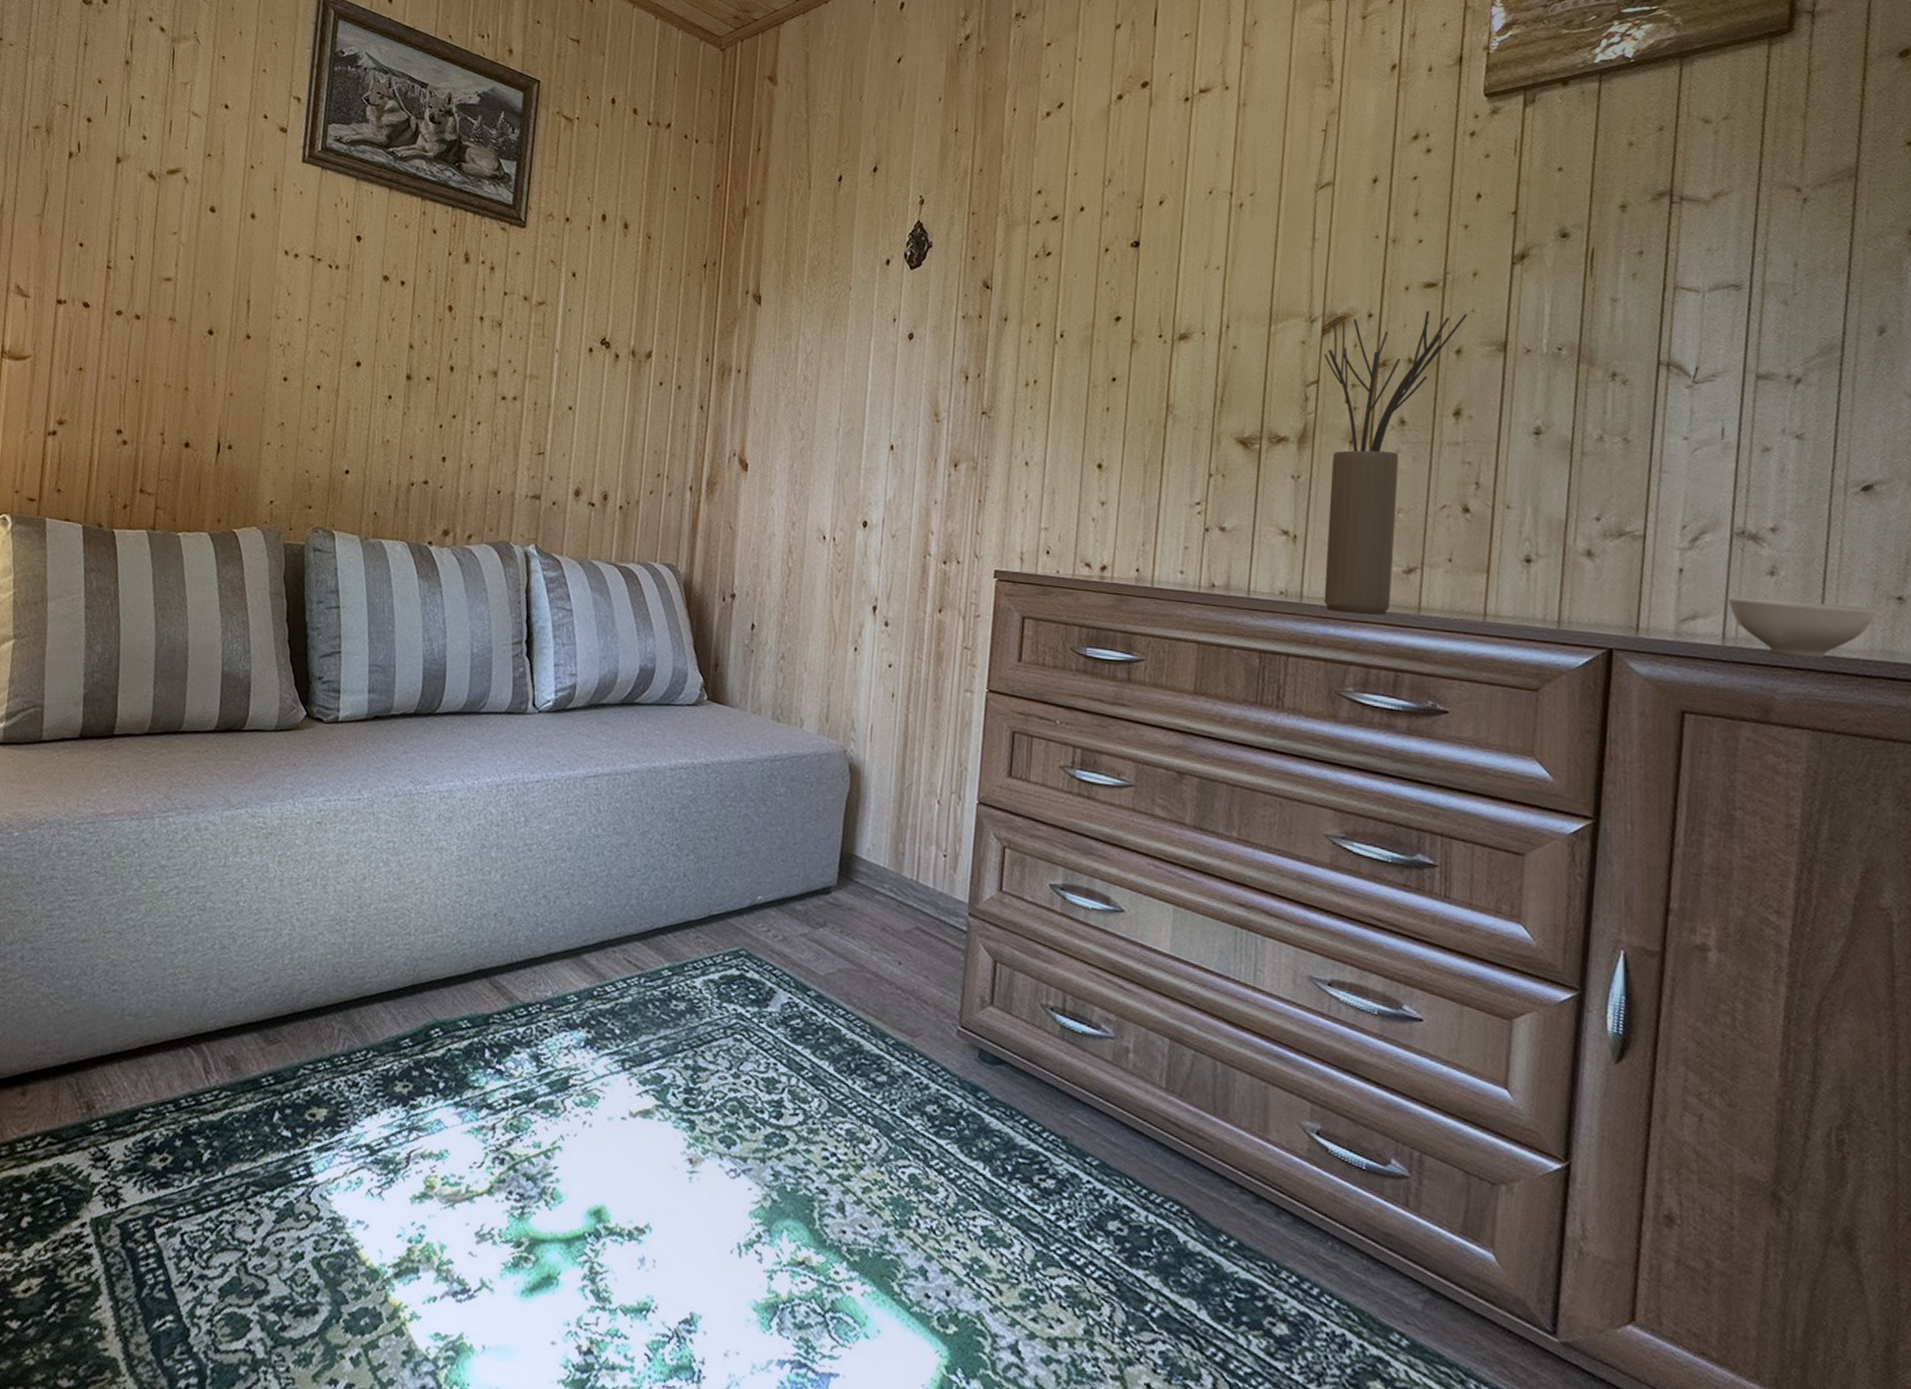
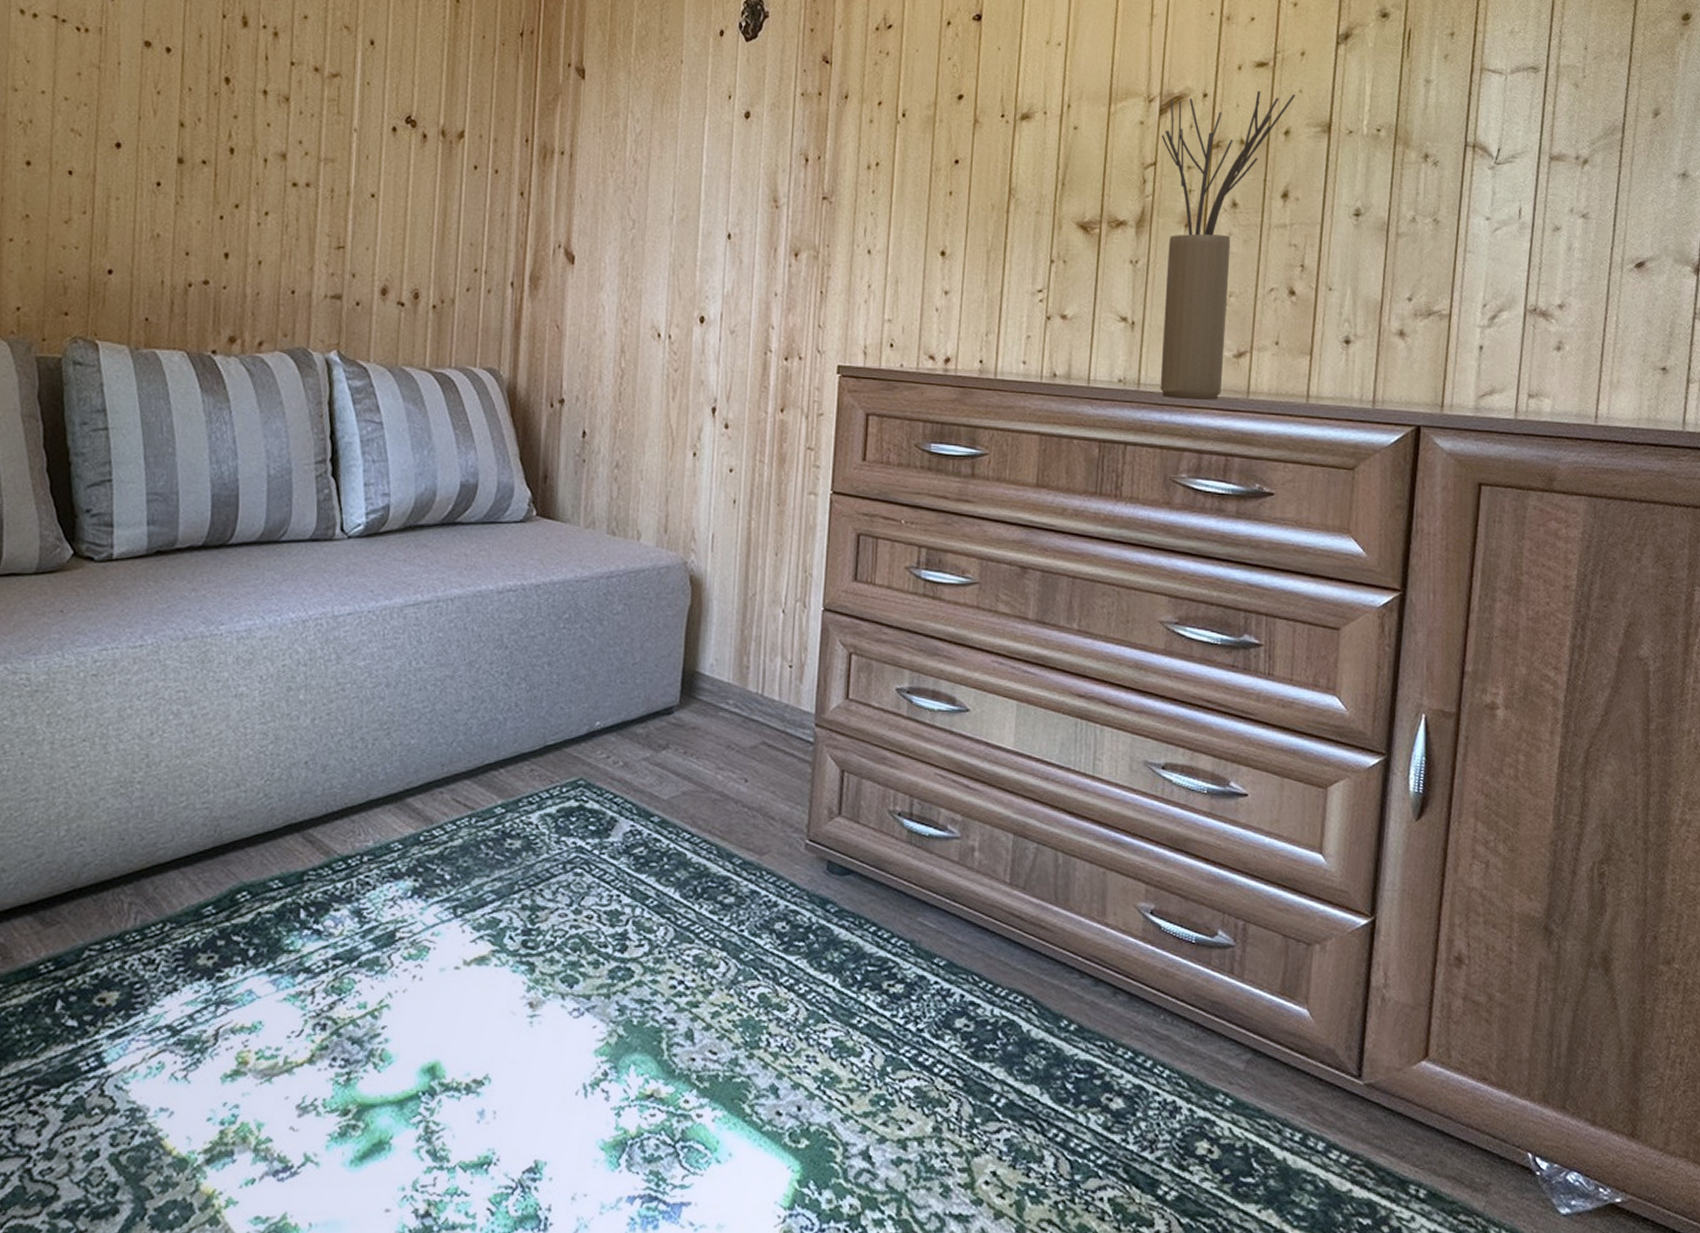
bowl: present [1727,597,1878,659] -> none [1519,372,1645,428]

